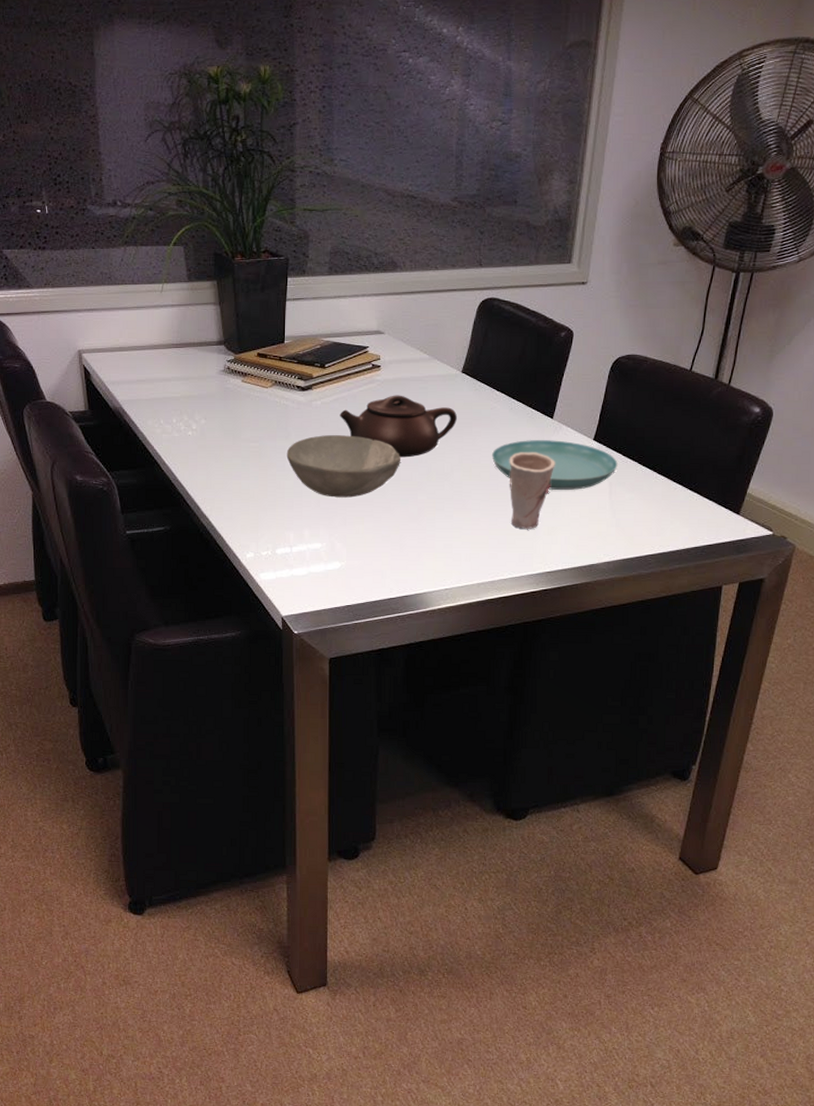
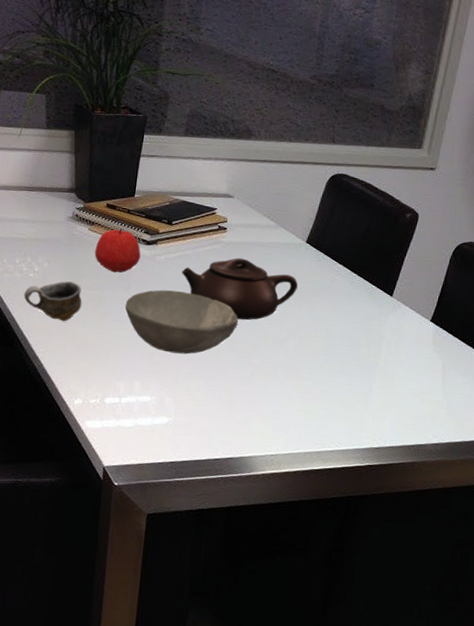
cup: none [184,436,243,477] -> present [23,281,82,322]
apple: none [250,377,297,423] -> present [94,228,141,273]
saucer: present [491,440,618,491] -> none [328,314,453,369]
cup: present [509,452,555,529] -> none [343,326,391,403]

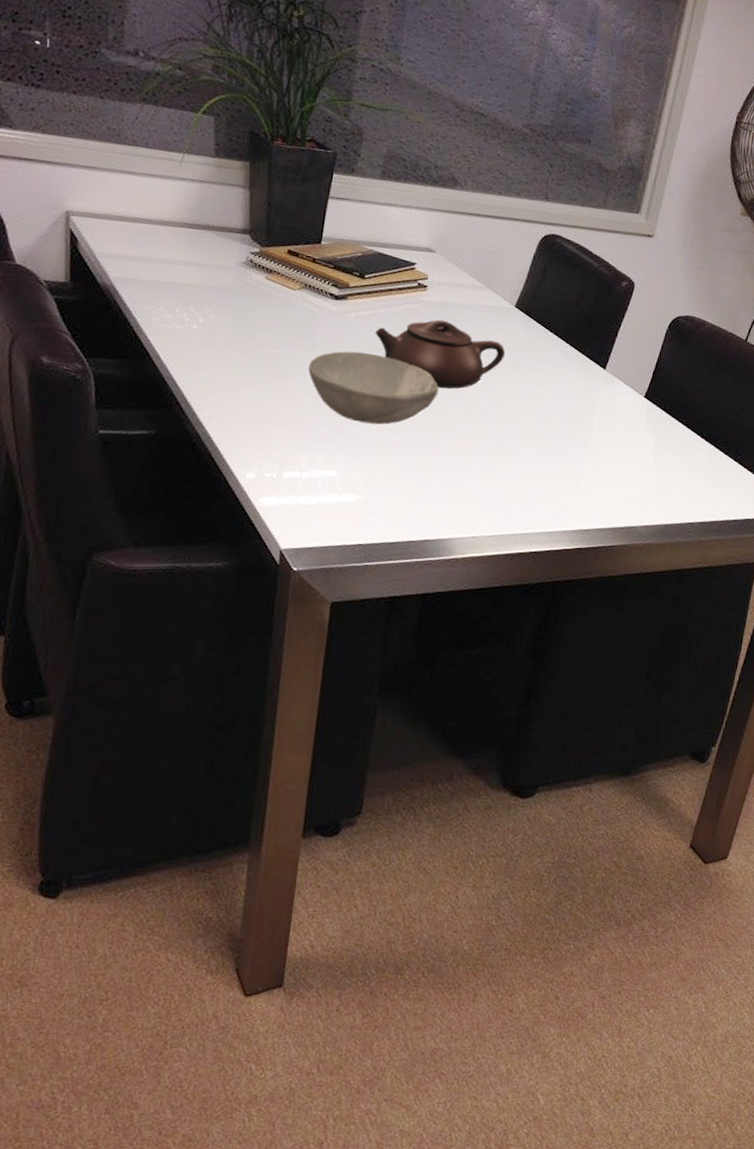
cup: present [23,281,82,322] -> none [185,336,257,383]
apple: present [94,228,141,273] -> none [272,279,328,330]

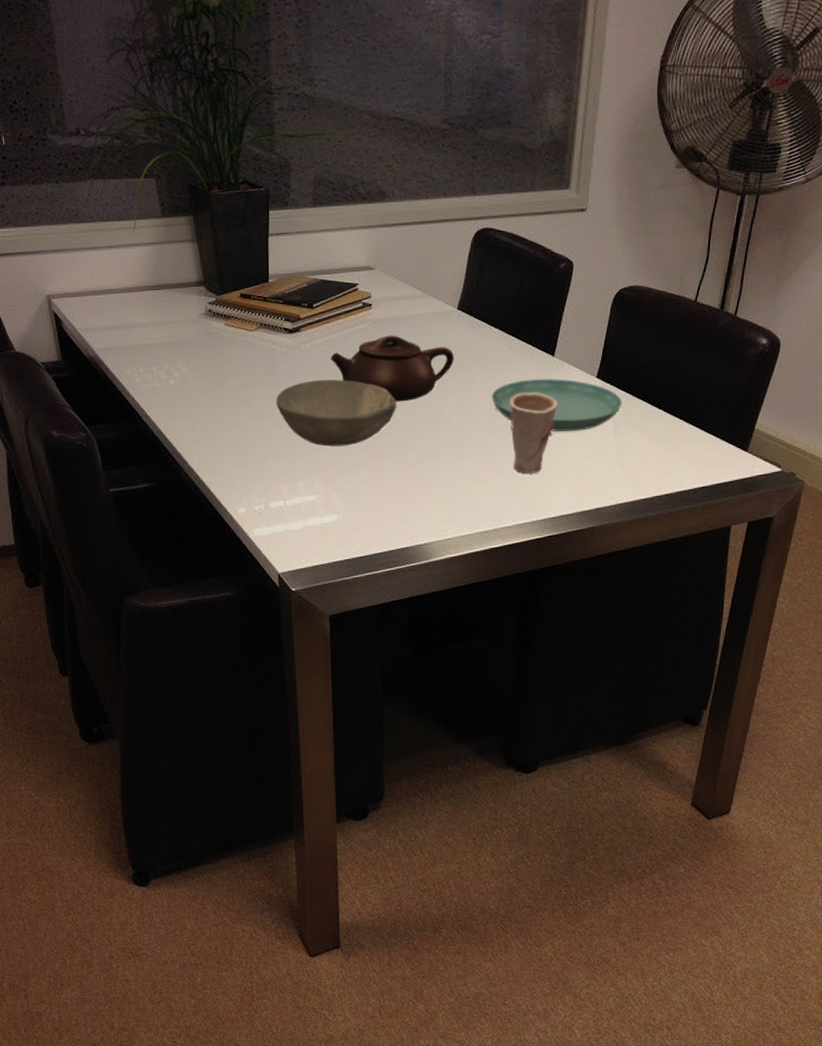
saucer: none [537,387,667,447] -> present [491,379,622,432]
cup: none [551,399,603,482] -> present [510,392,558,473]

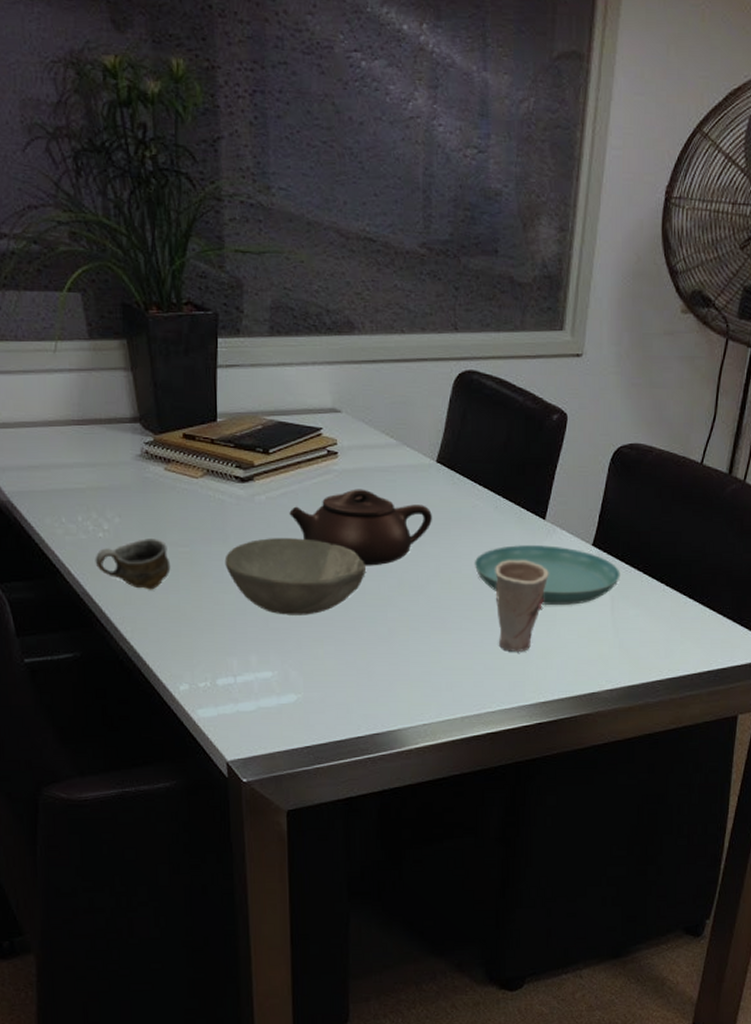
cup: none [167,384,230,428] -> present [95,539,171,590]

